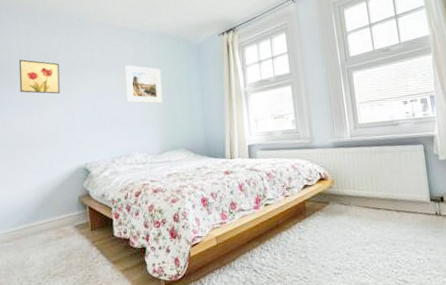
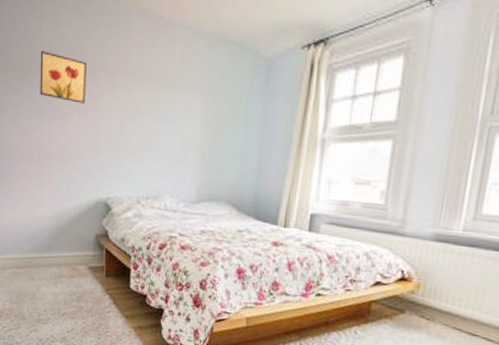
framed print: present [125,65,163,104] -> none [163,77,213,137]

